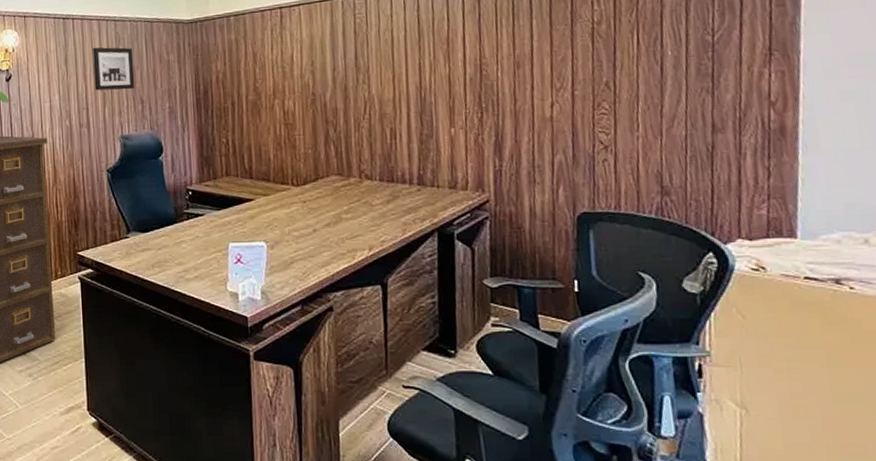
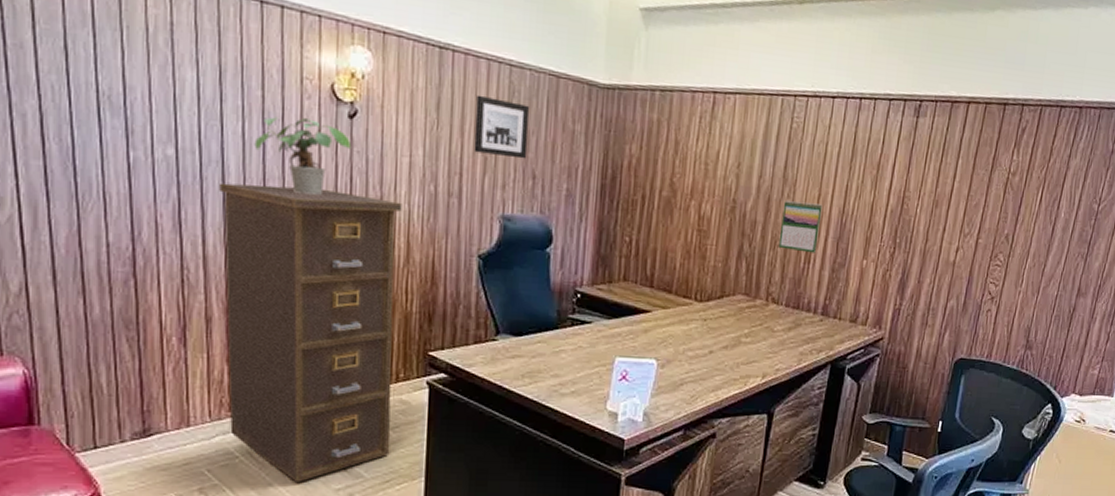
calendar: none [360,84,401,130] -> present [778,201,823,253]

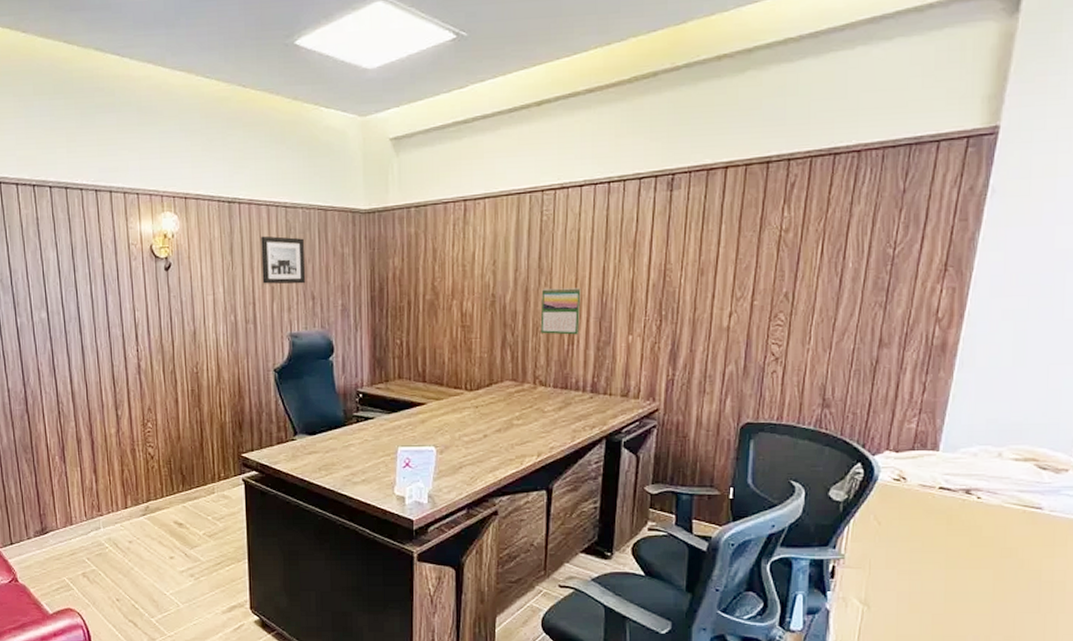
filing cabinet: present [219,183,402,482] -> none [78,329,219,566]
potted plant: present [254,117,352,195] -> none [99,275,169,335]

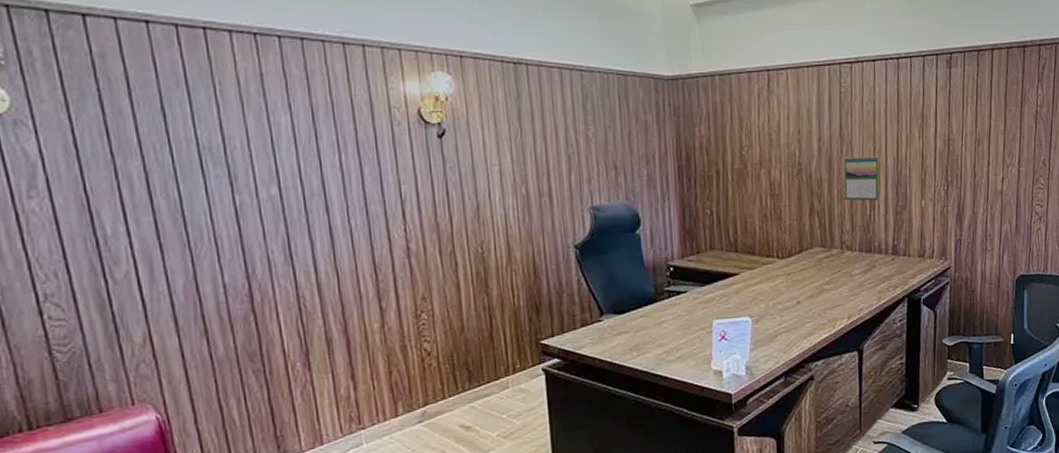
wall art: present [261,236,306,284] -> none [554,101,607,153]

